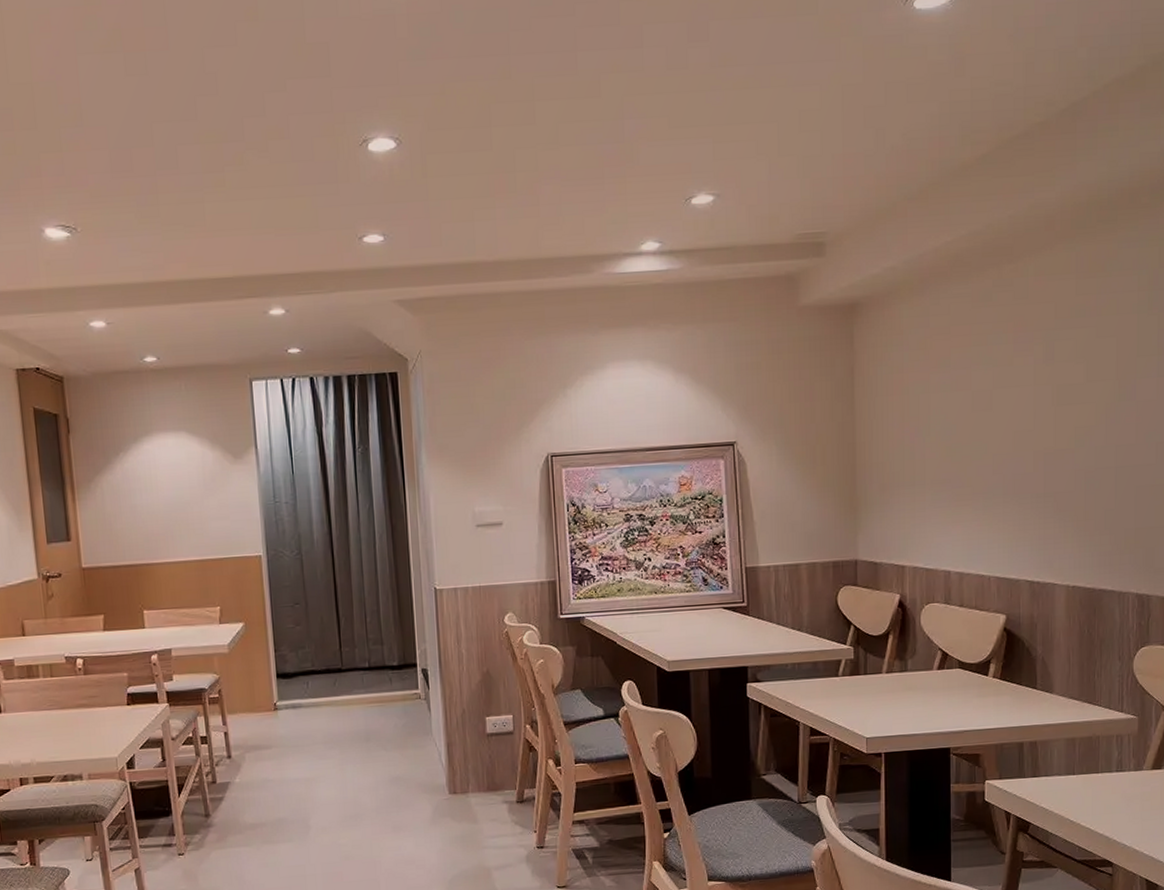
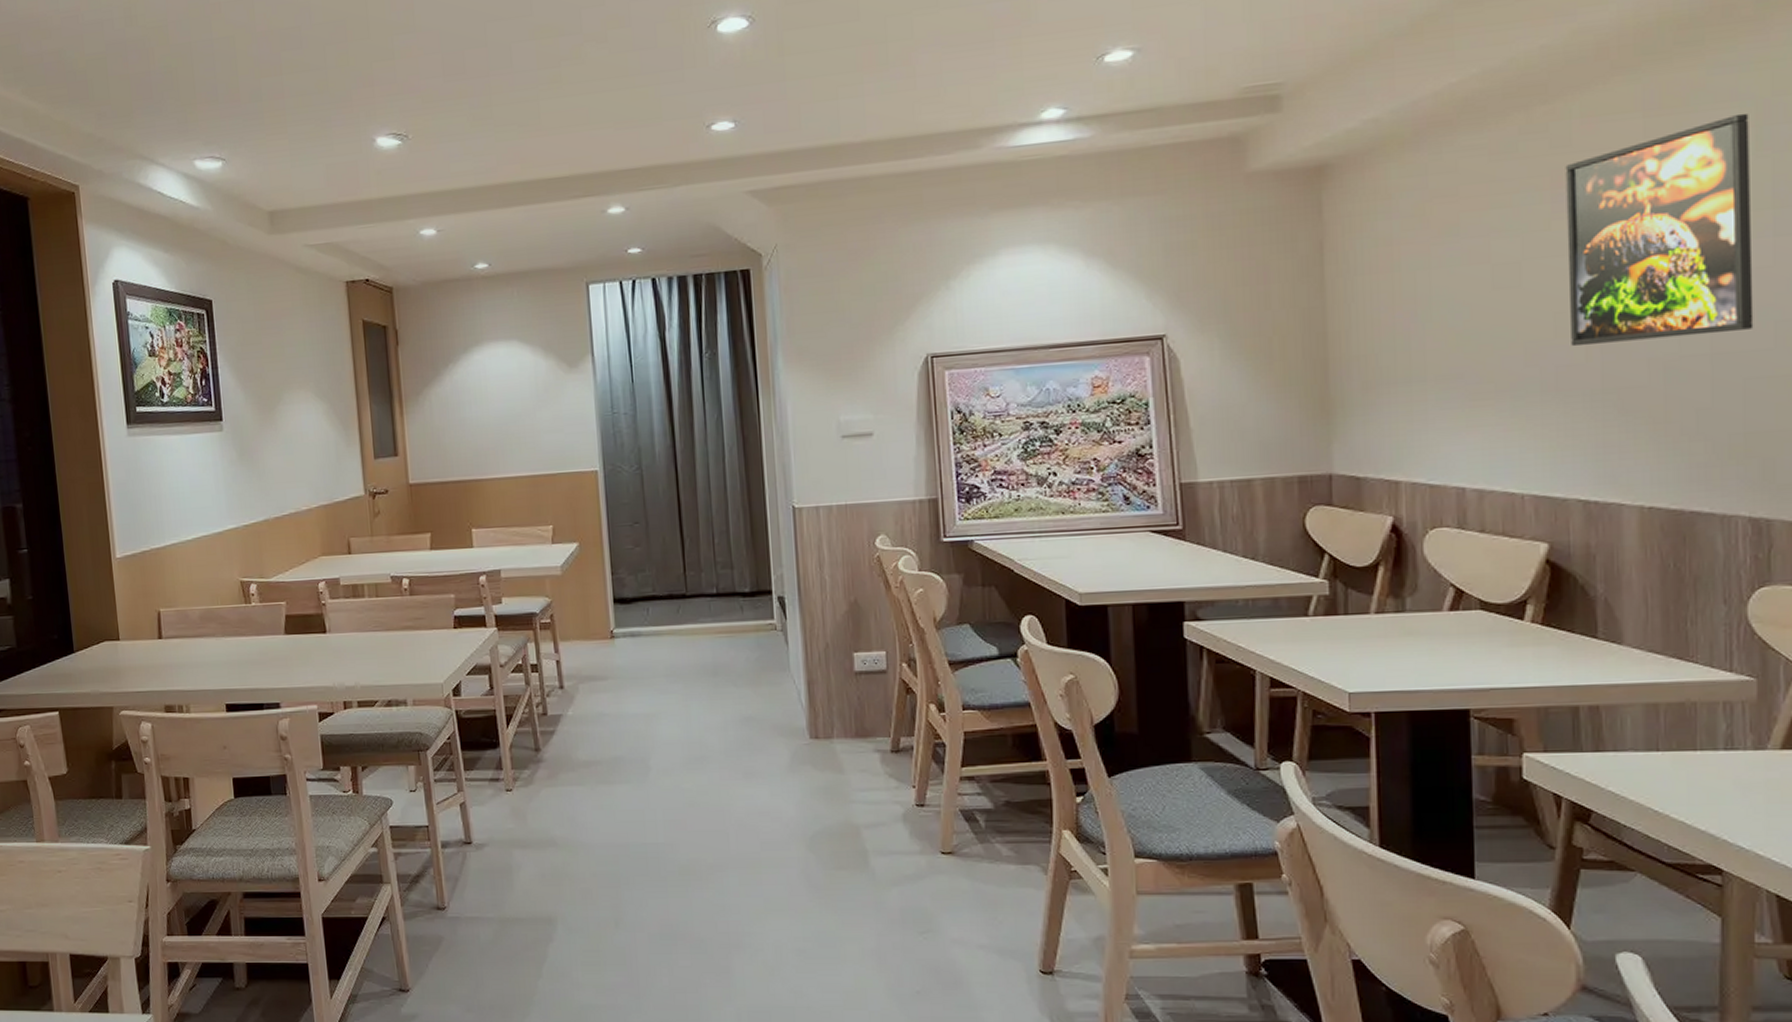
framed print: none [1023,279,1144,459] -> present [1565,113,1754,347]

